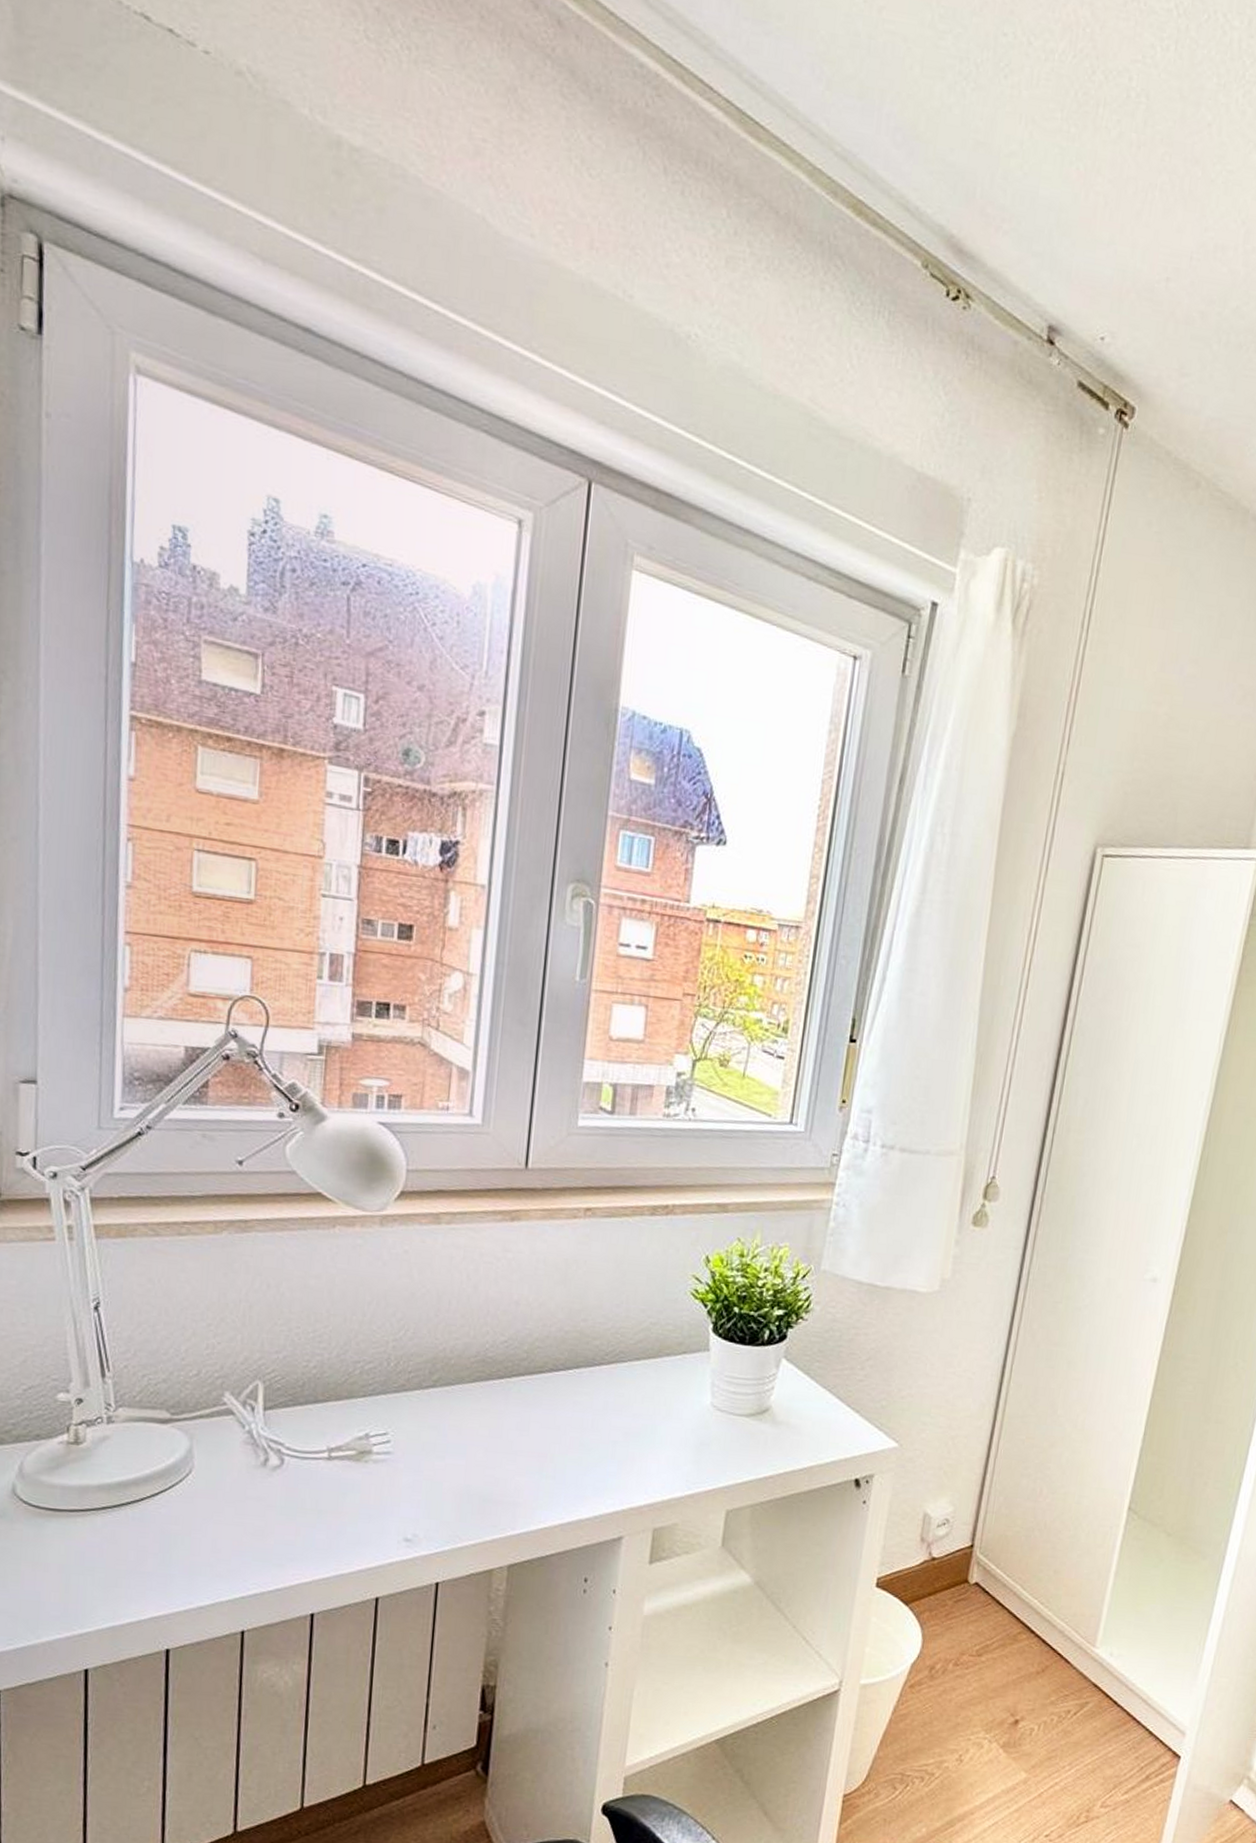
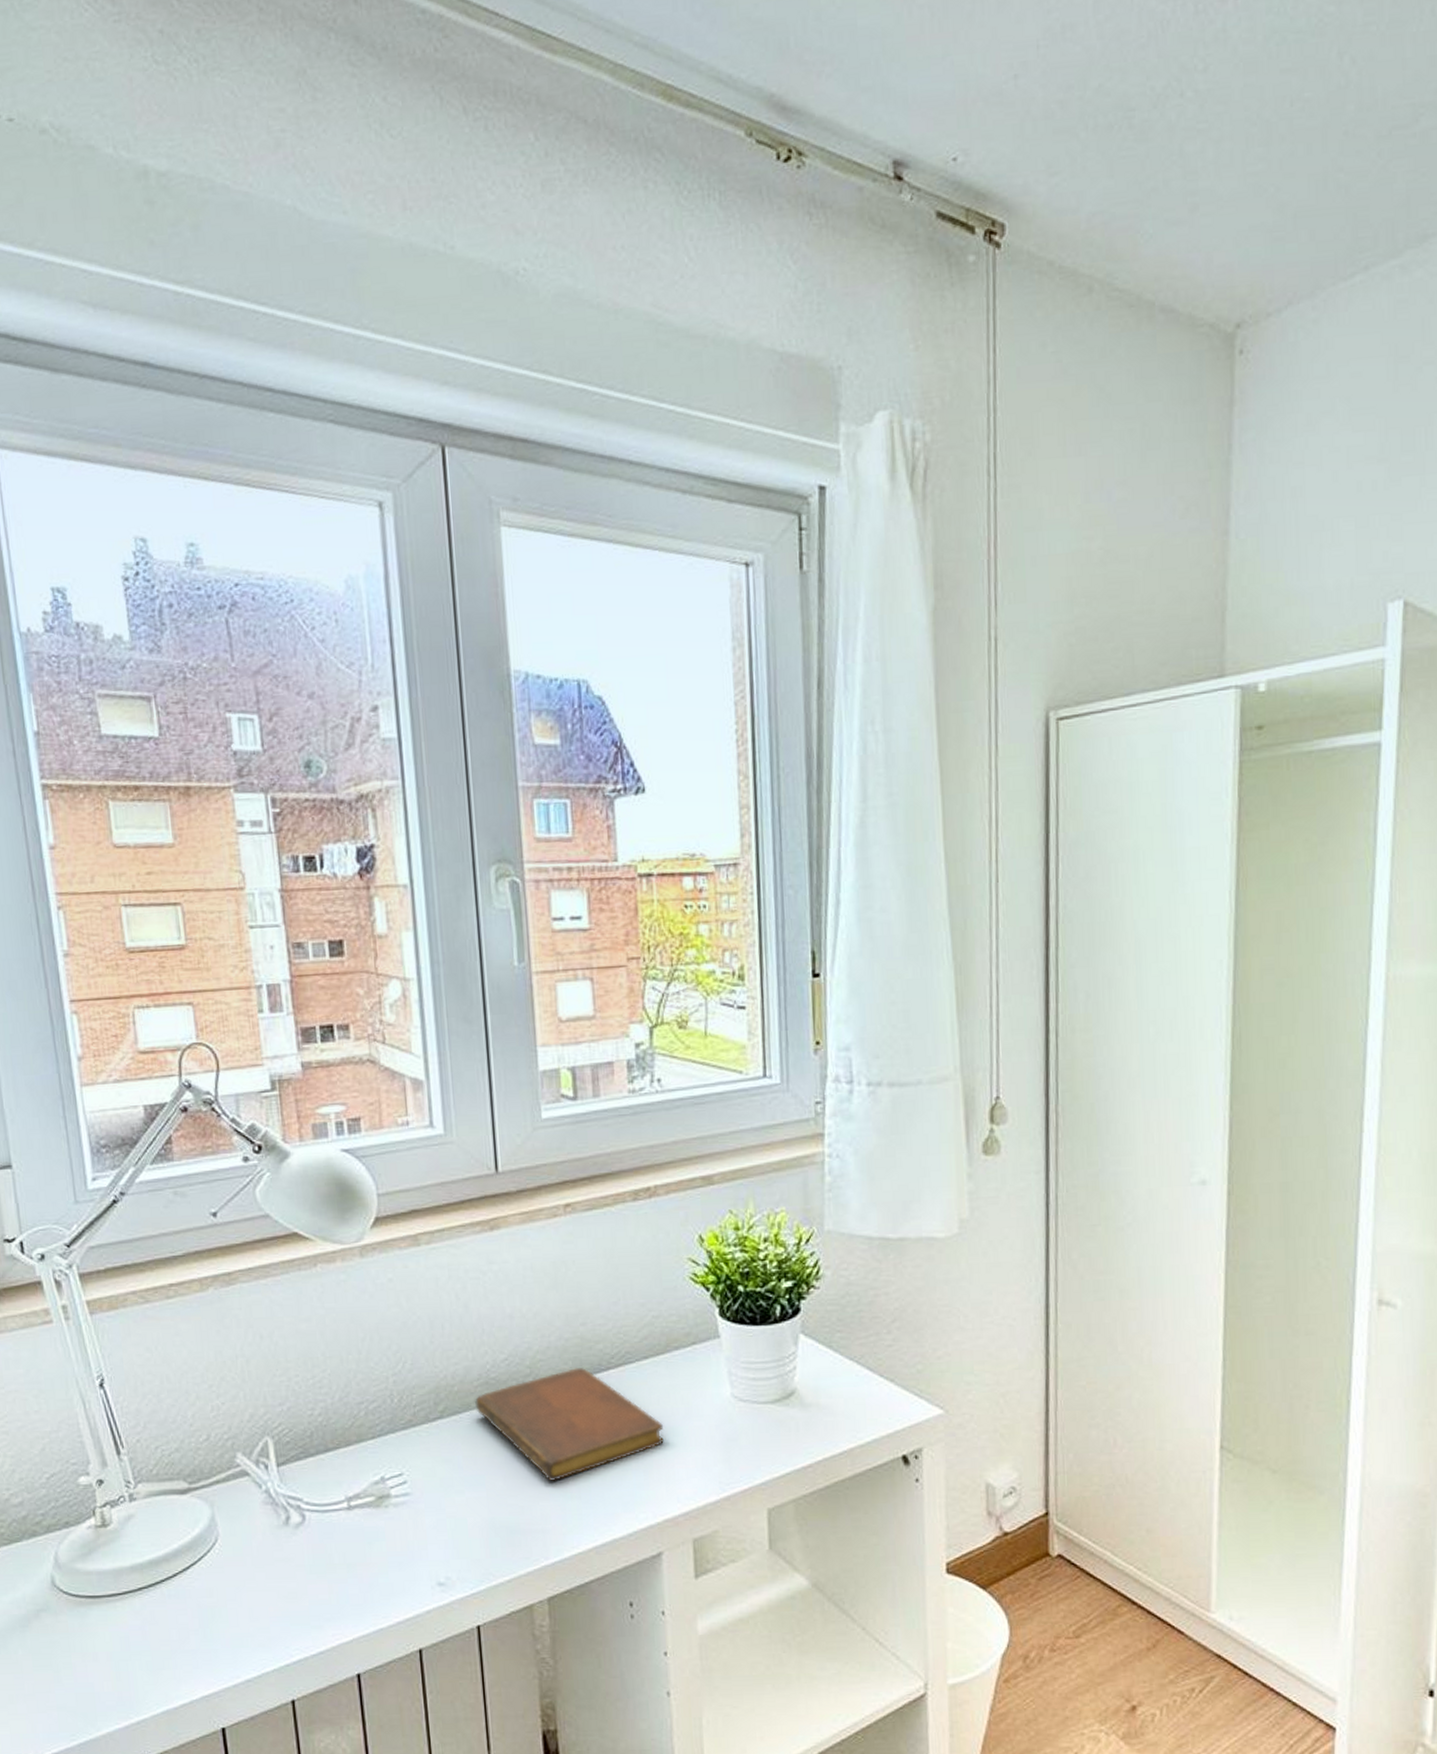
notebook: none [469,1359,644,1460] -> present [475,1368,664,1482]

